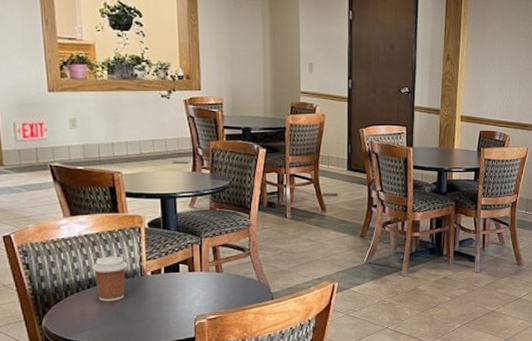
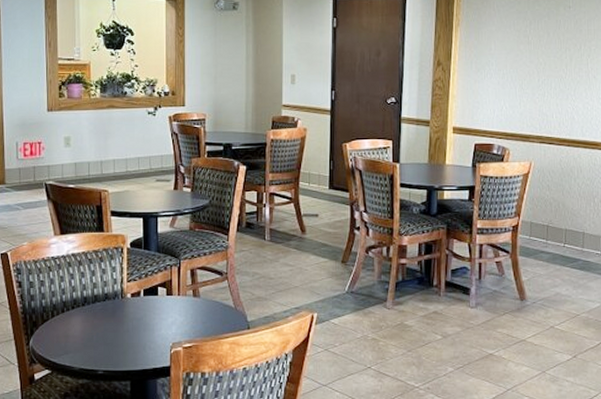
coffee cup: present [92,256,128,302] -> none [77,276,110,324]

